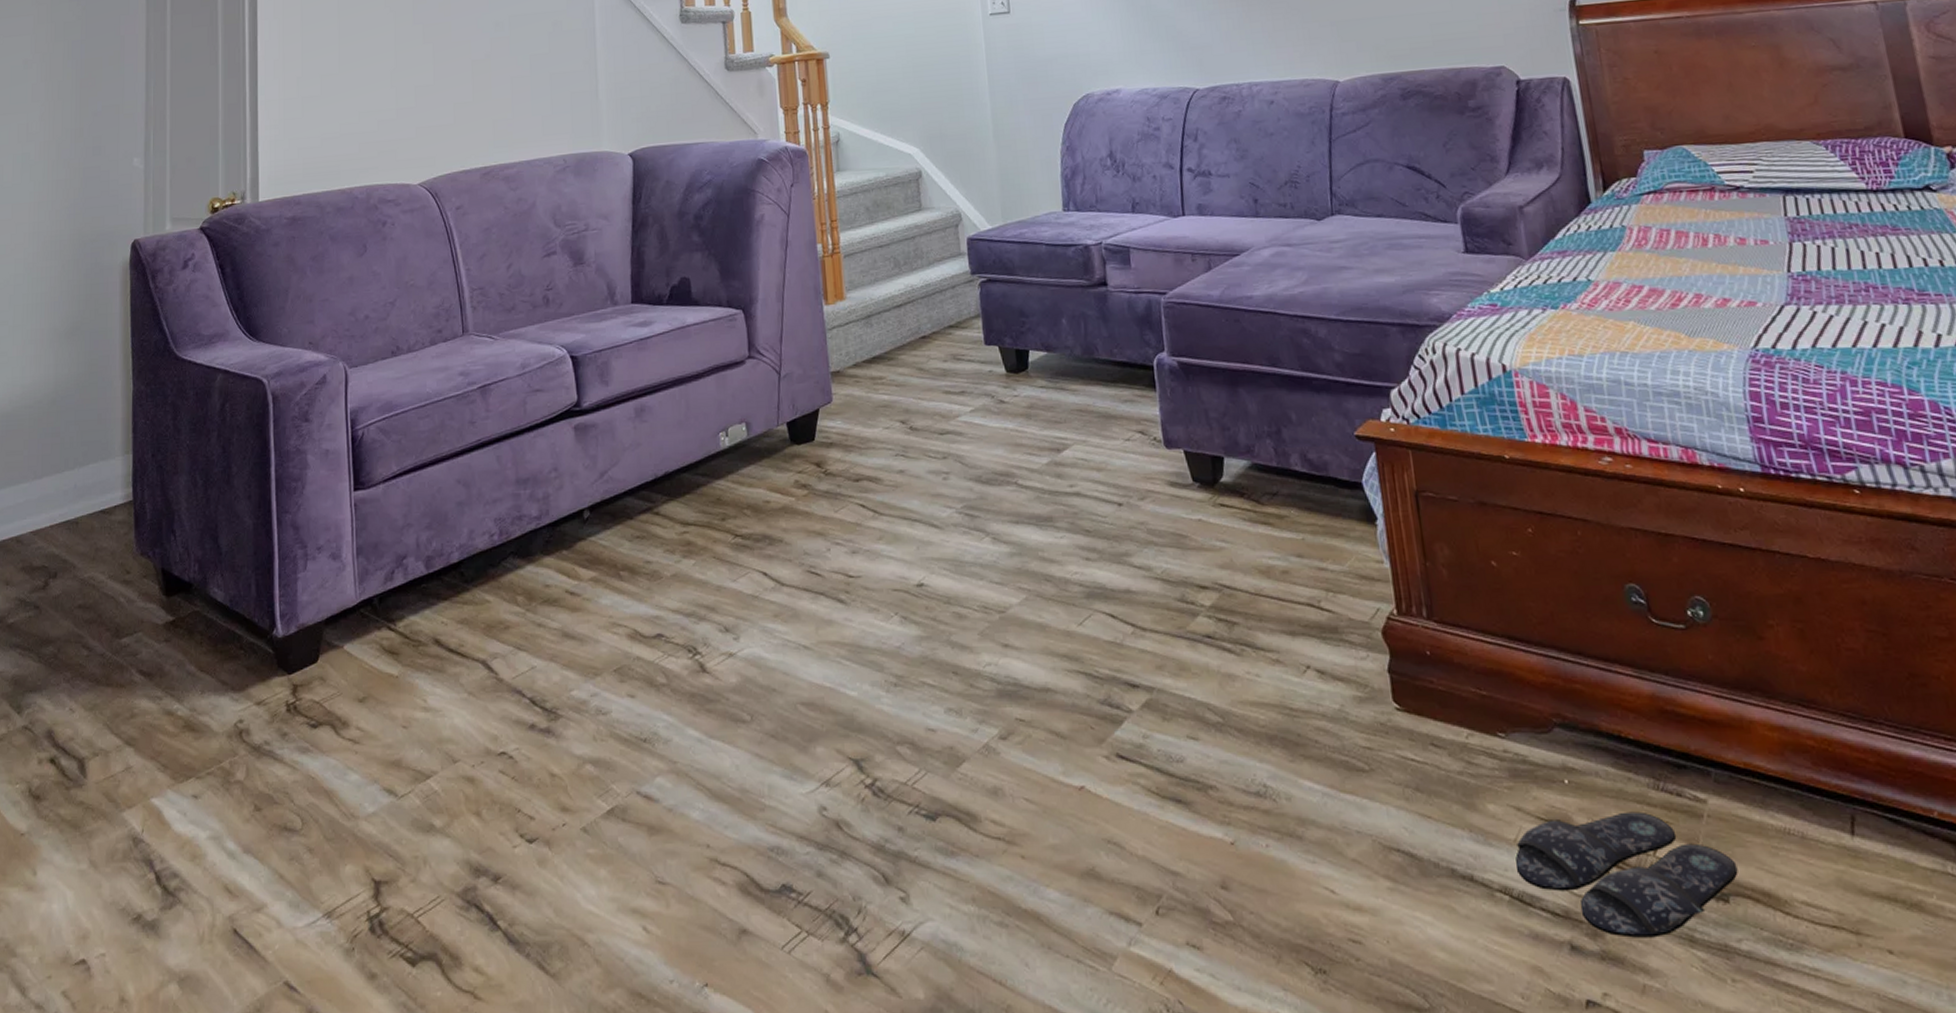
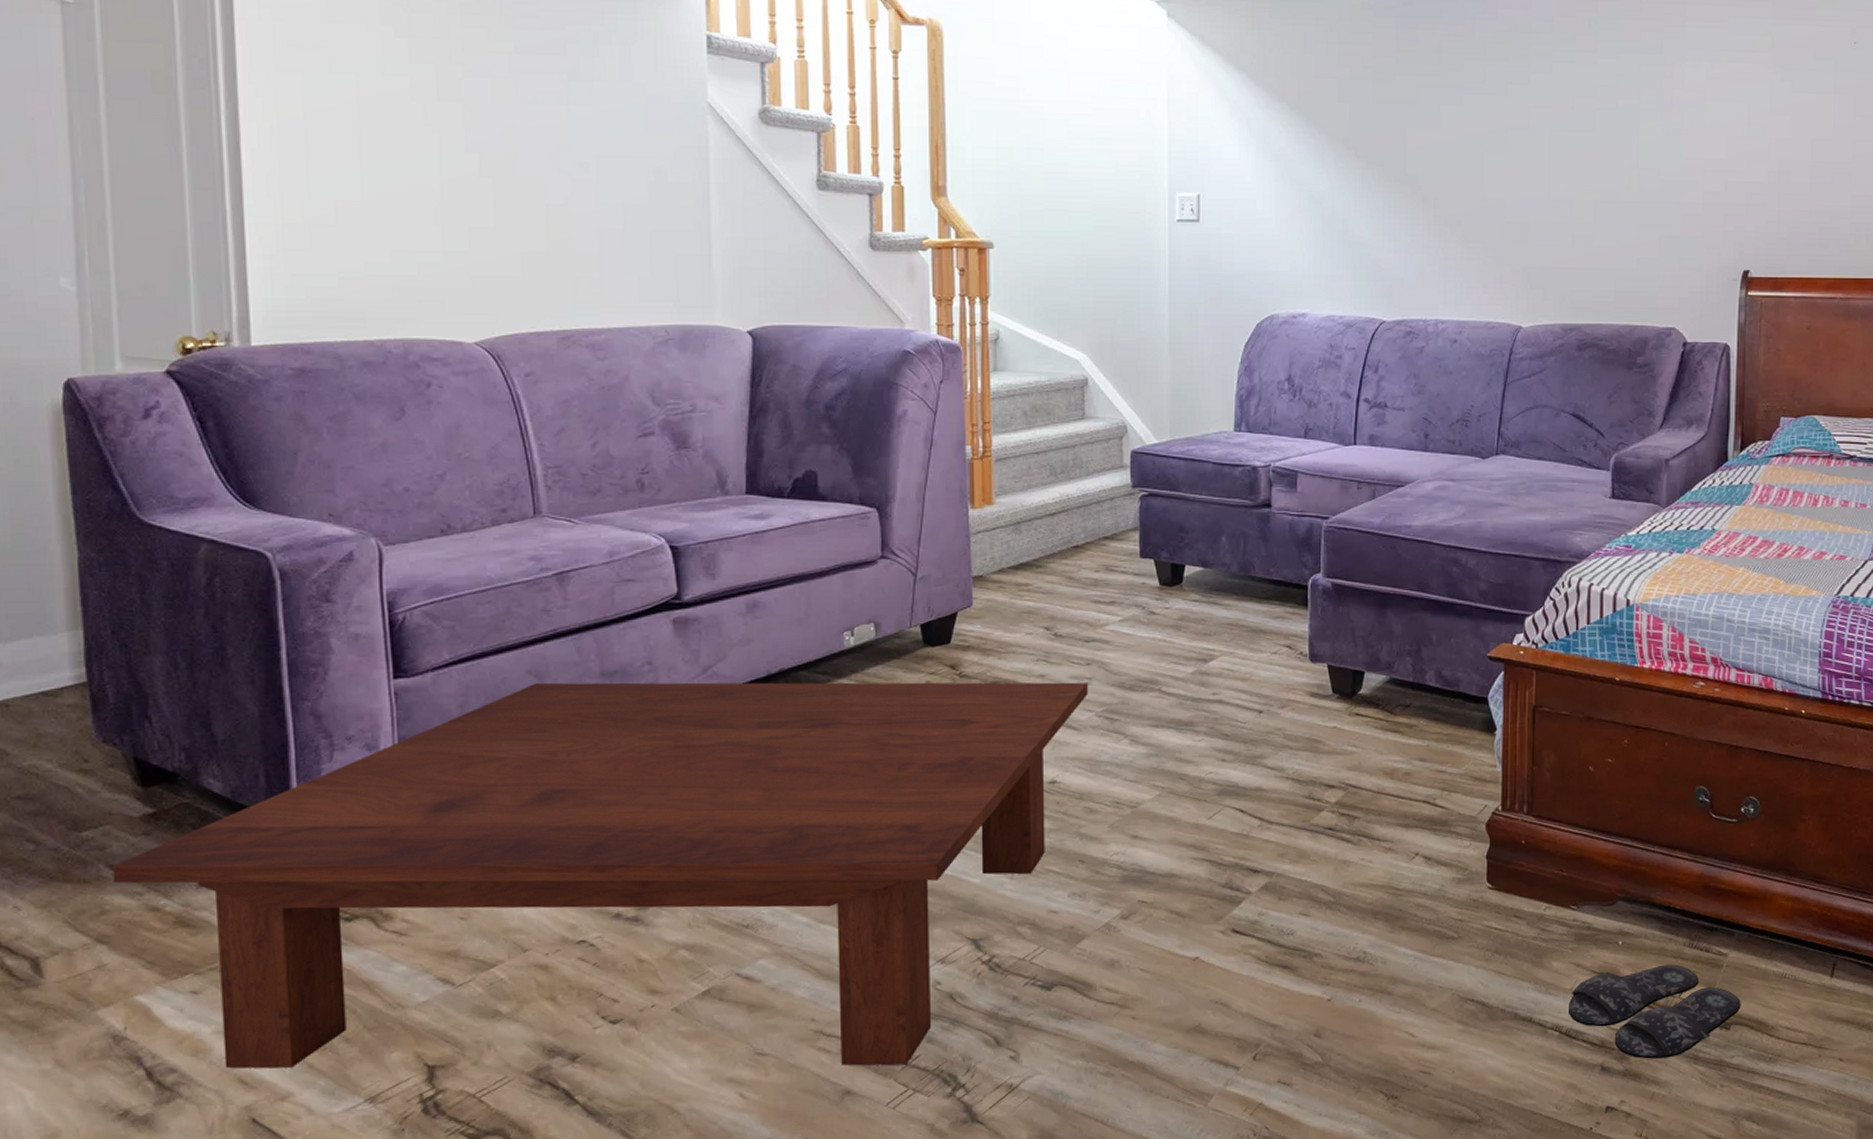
coffee table: none [141,477,947,902] -> present [112,682,1088,1069]

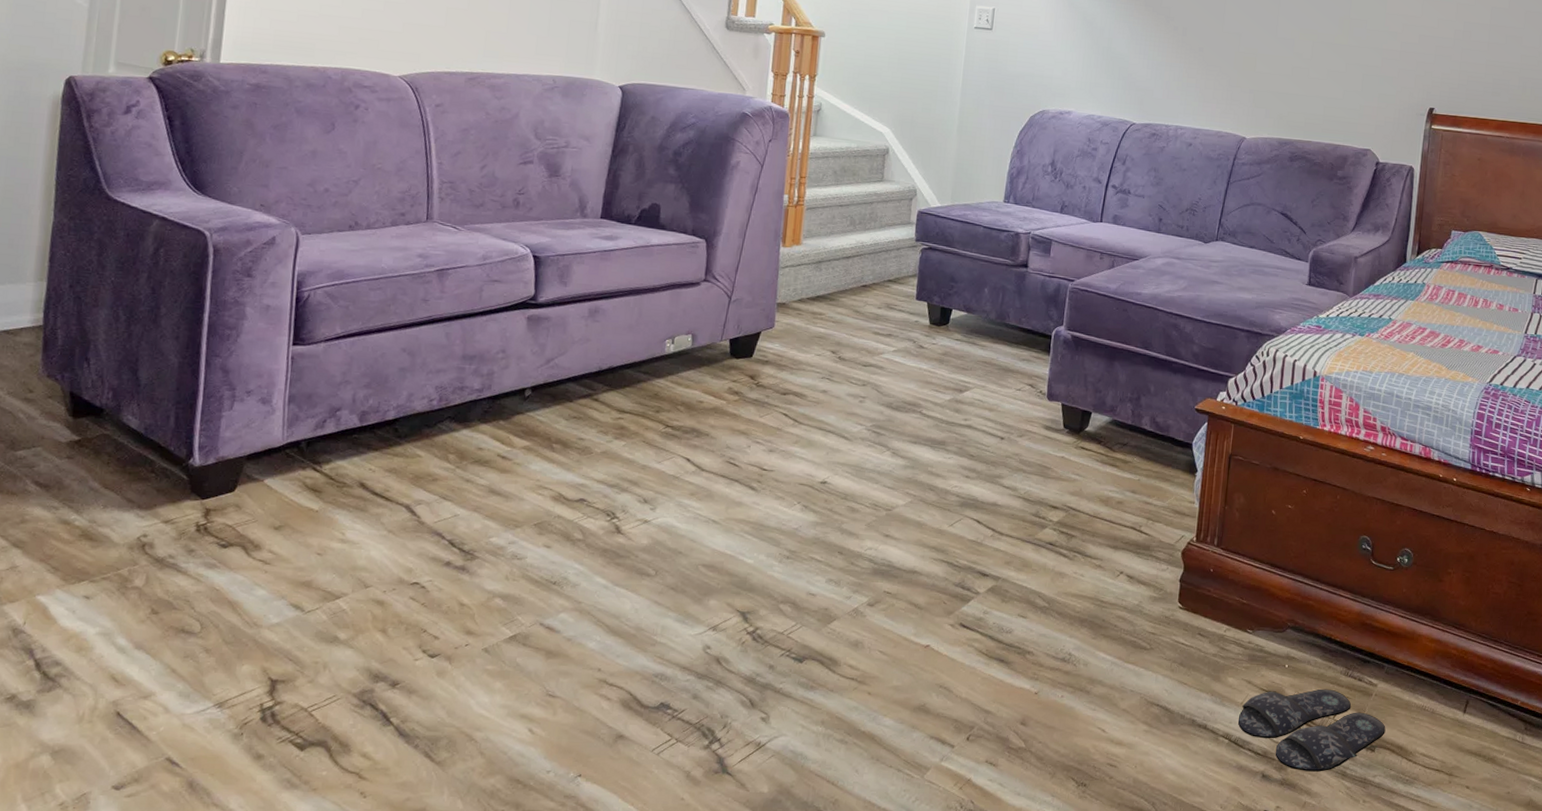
coffee table: present [112,682,1088,1069] -> none [36,359,862,717]

